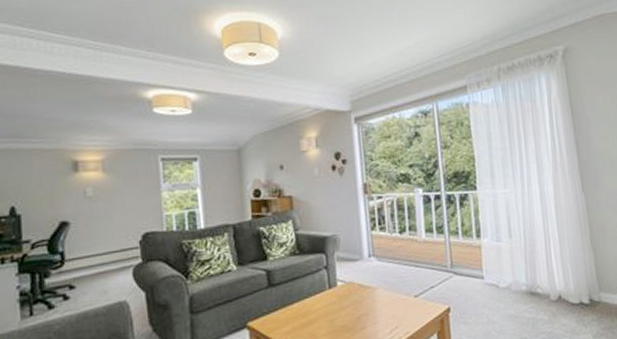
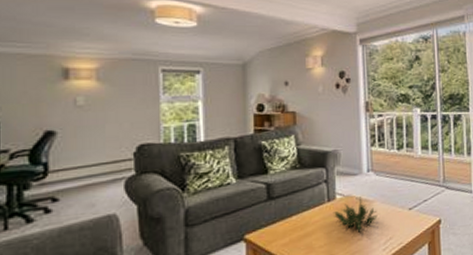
plant: none [334,283,382,321] -> present [333,197,378,233]

